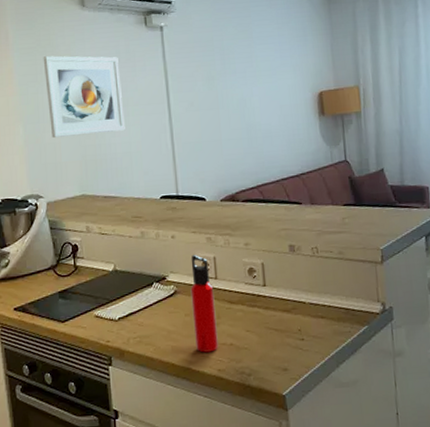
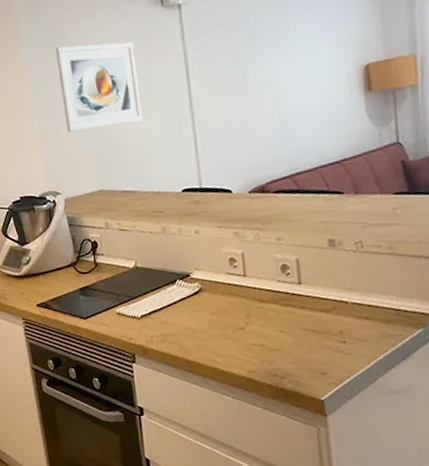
water bottle: present [190,254,219,353] -> none [216,250,248,353]

